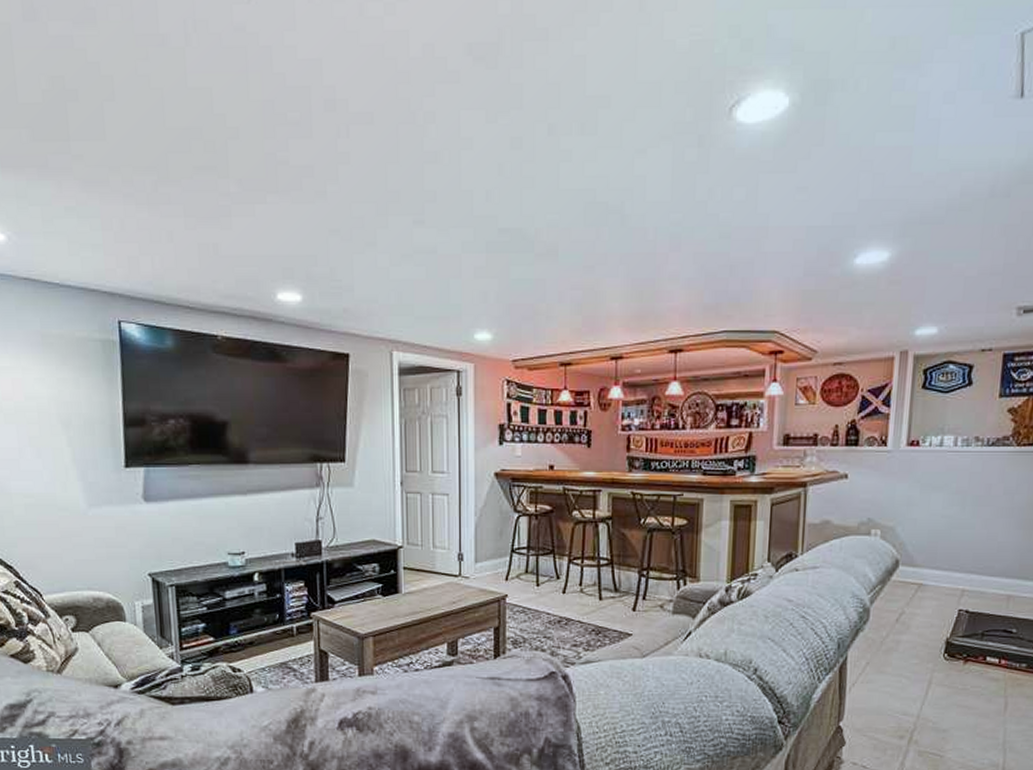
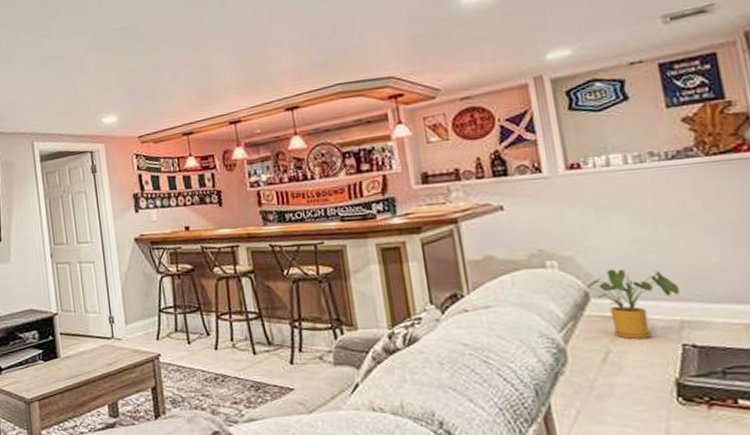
house plant: none [899,541,969,604] -> present [587,269,681,340]

